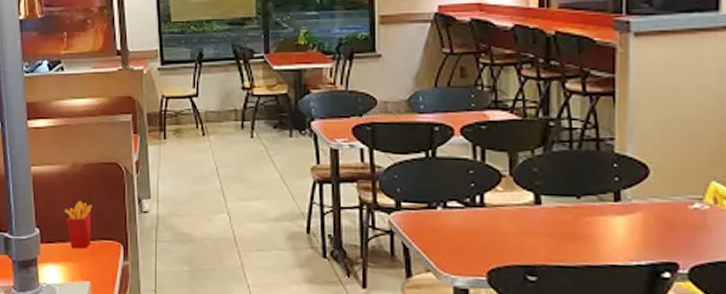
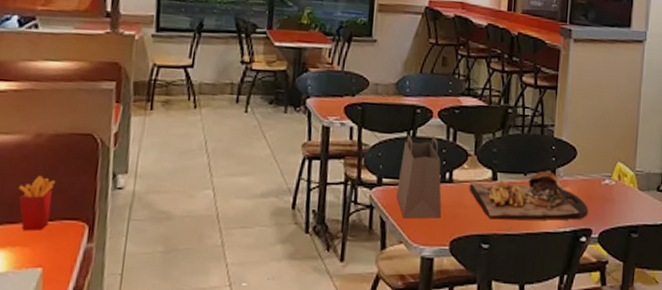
shopping bag: none [419,155,474,246] -> present [396,135,442,219]
food tray: none [506,193,671,252] -> present [469,171,588,221]

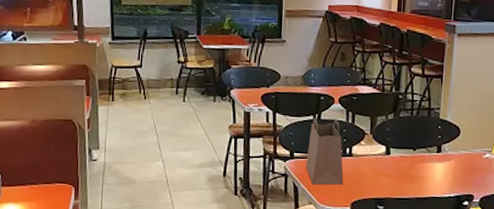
french fries: present [19,175,56,232] -> none [24,151,49,191]
food tray: present [469,171,588,221] -> none [366,147,470,188]

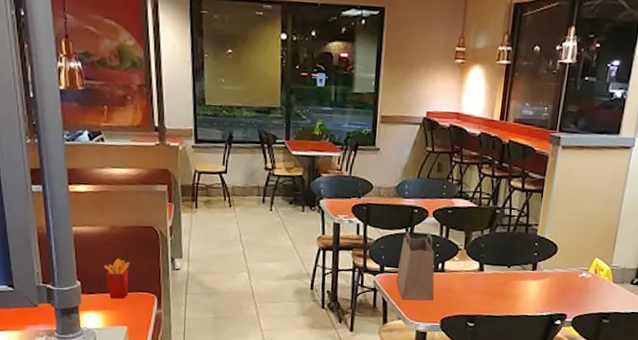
french fries: none [24,151,49,191] -> present [104,258,130,300]

